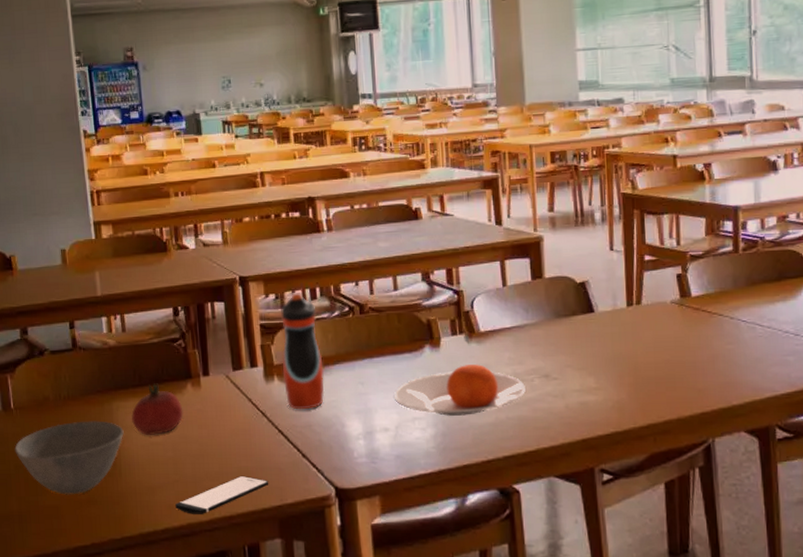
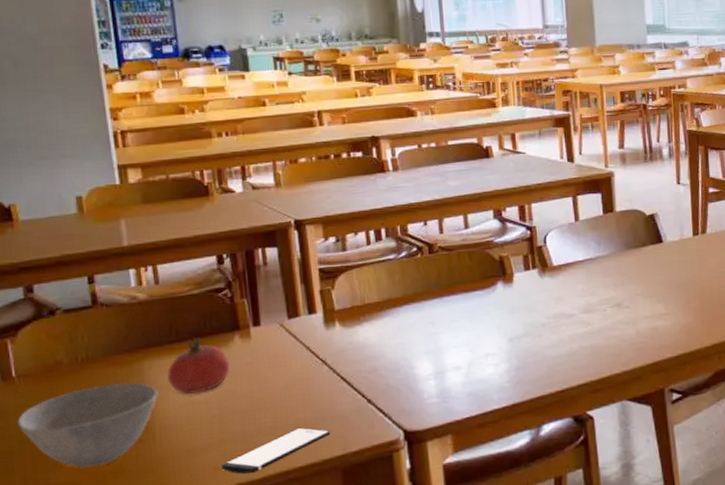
water bottle: present [281,293,325,410] -> none [342,234,392,355]
plate: present [393,364,527,416] -> none [465,298,599,350]

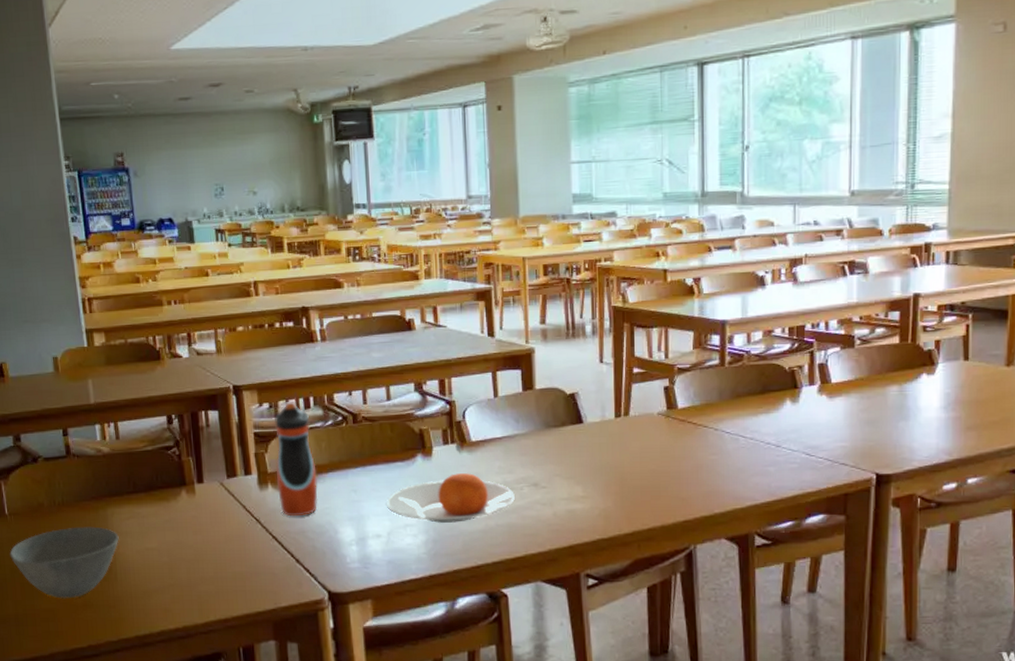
fruit: present [167,337,230,394] -> none [126,490,178,541]
smartphone: present [222,427,331,474] -> none [171,580,263,617]
water bottle: none [342,234,392,355] -> present [275,402,318,517]
plate: none [465,298,599,350] -> present [386,473,516,523]

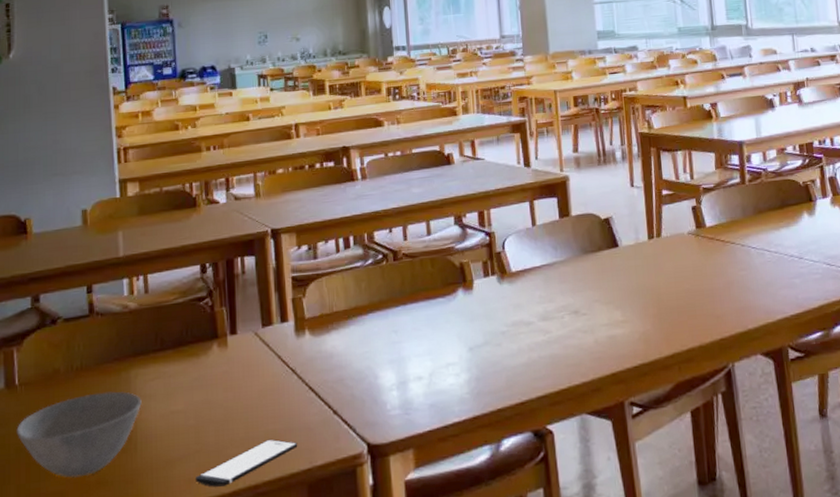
smartphone: none [171,580,263,617] -> present [196,439,298,487]
water bottle: present [275,402,318,517] -> none [313,242,357,364]
plate: present [386,473,516,523] -> none [427,305,557,359]

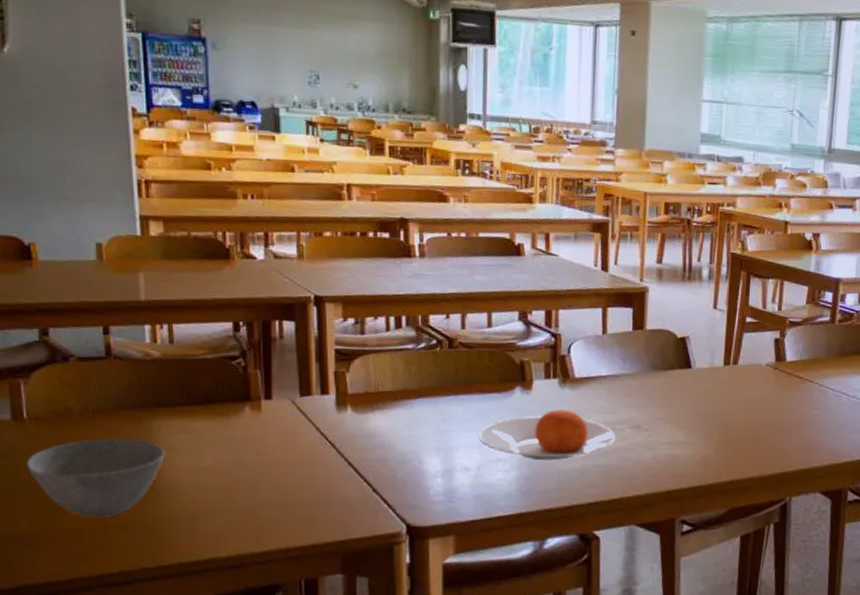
smartphone: present [196,439,298,487] -> none [223,507,333,546]
plate: none [427,305,557,359] -> present [478,409,617,460]

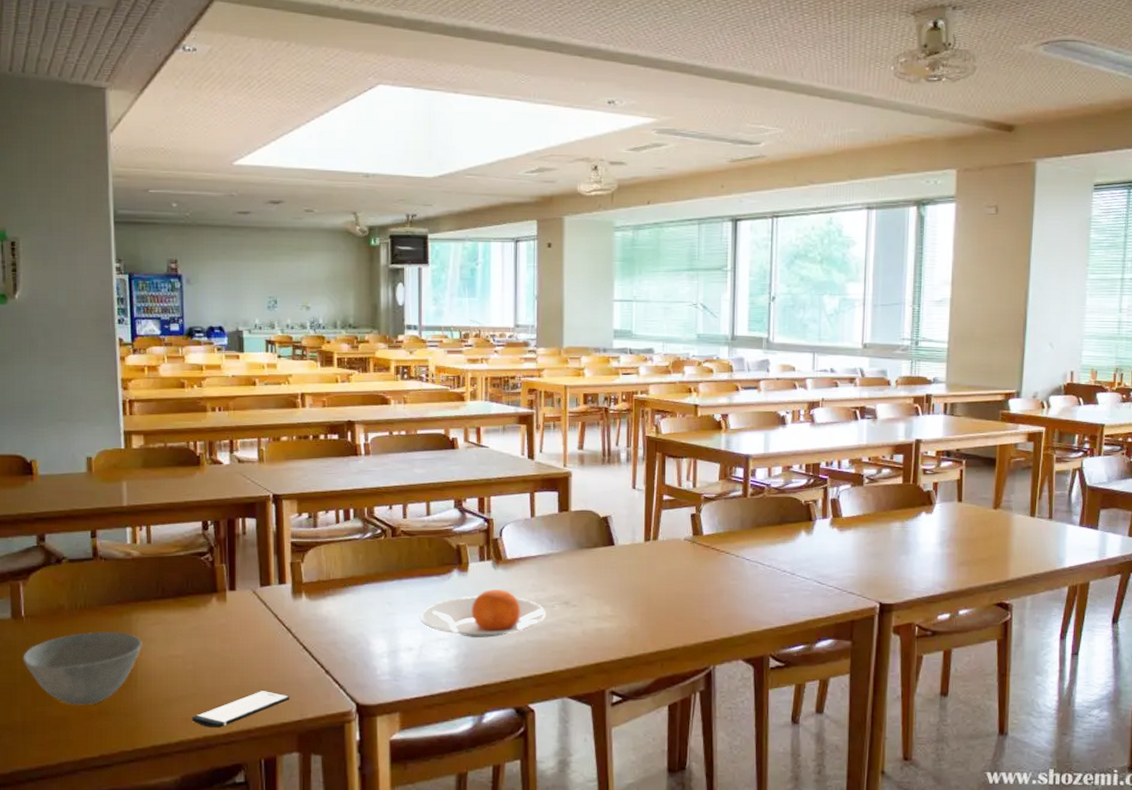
smartphone: none [223,507,333,546] -> present [192,690,290,728]

